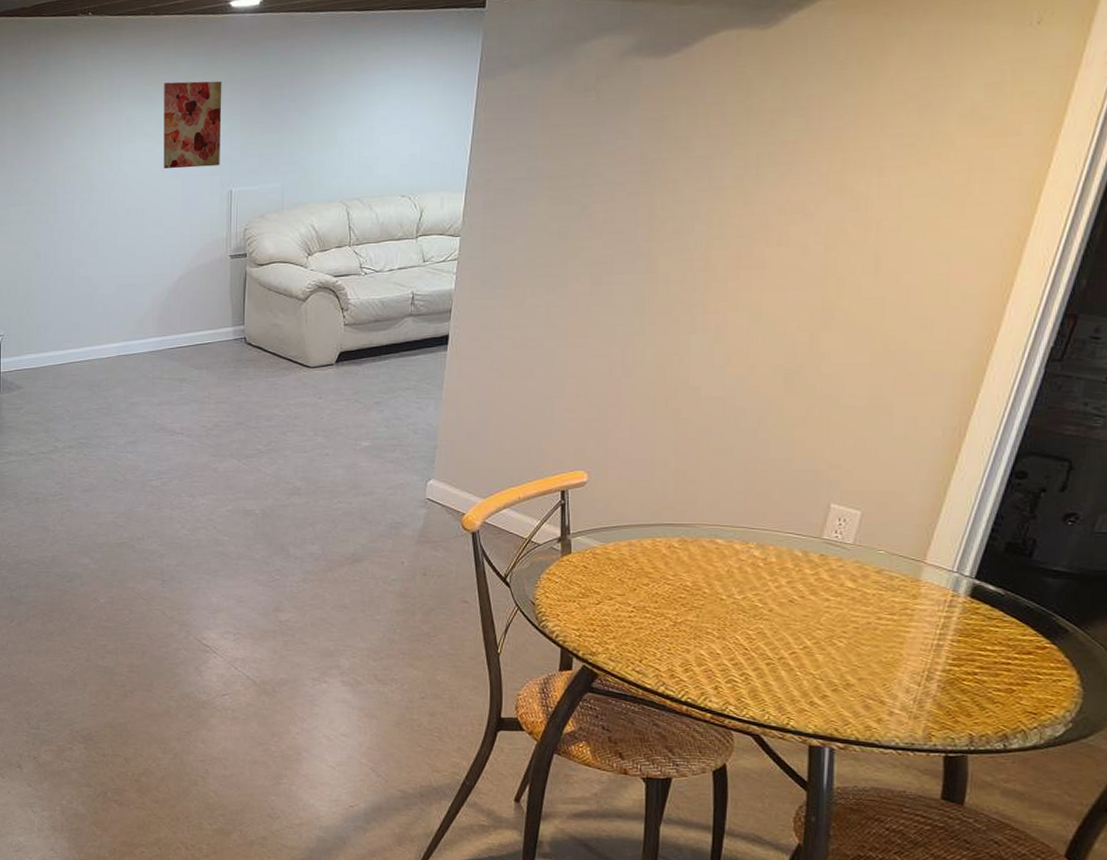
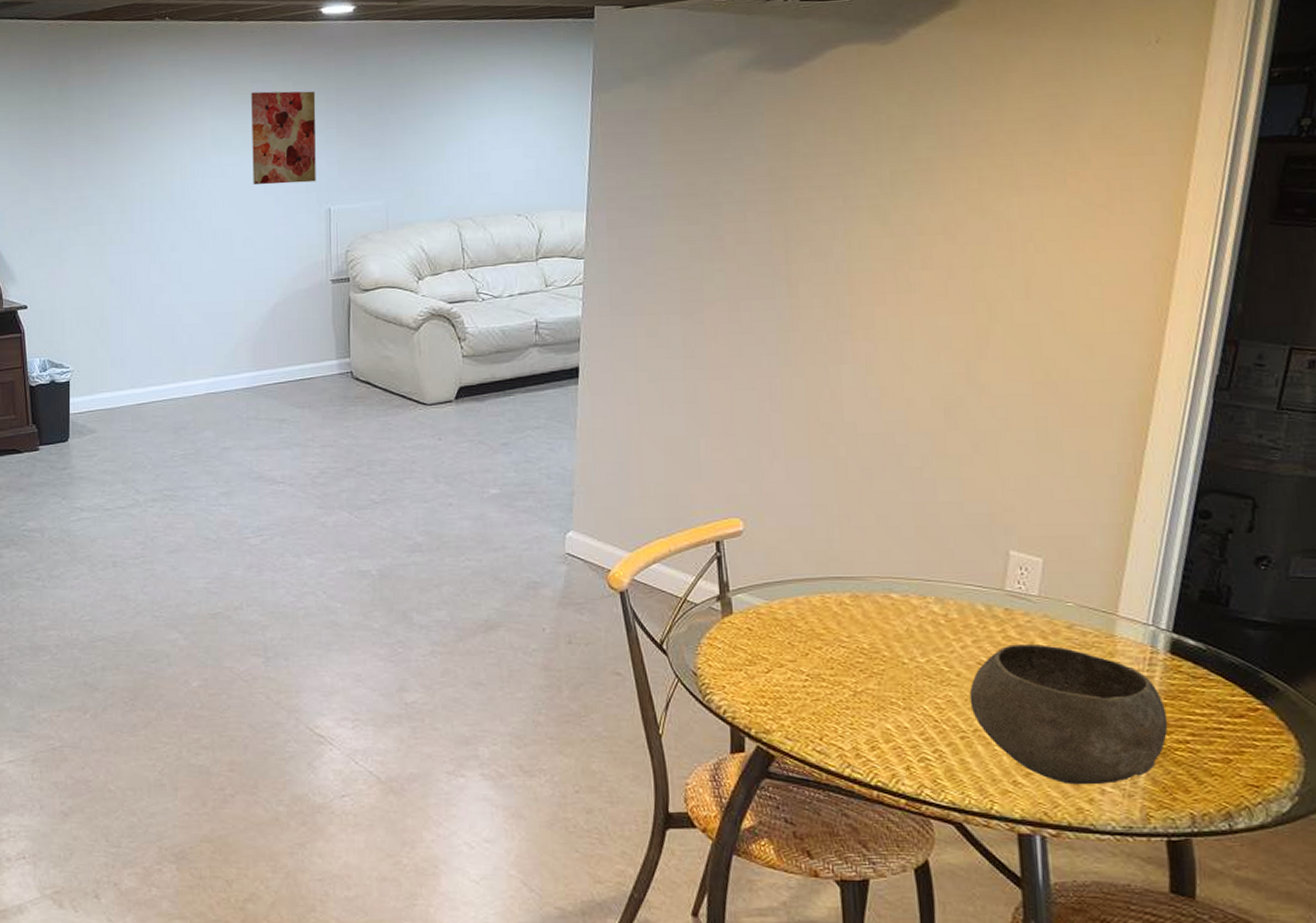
bowl: none [778,586,960,707] -> present [969,644,1168,785]

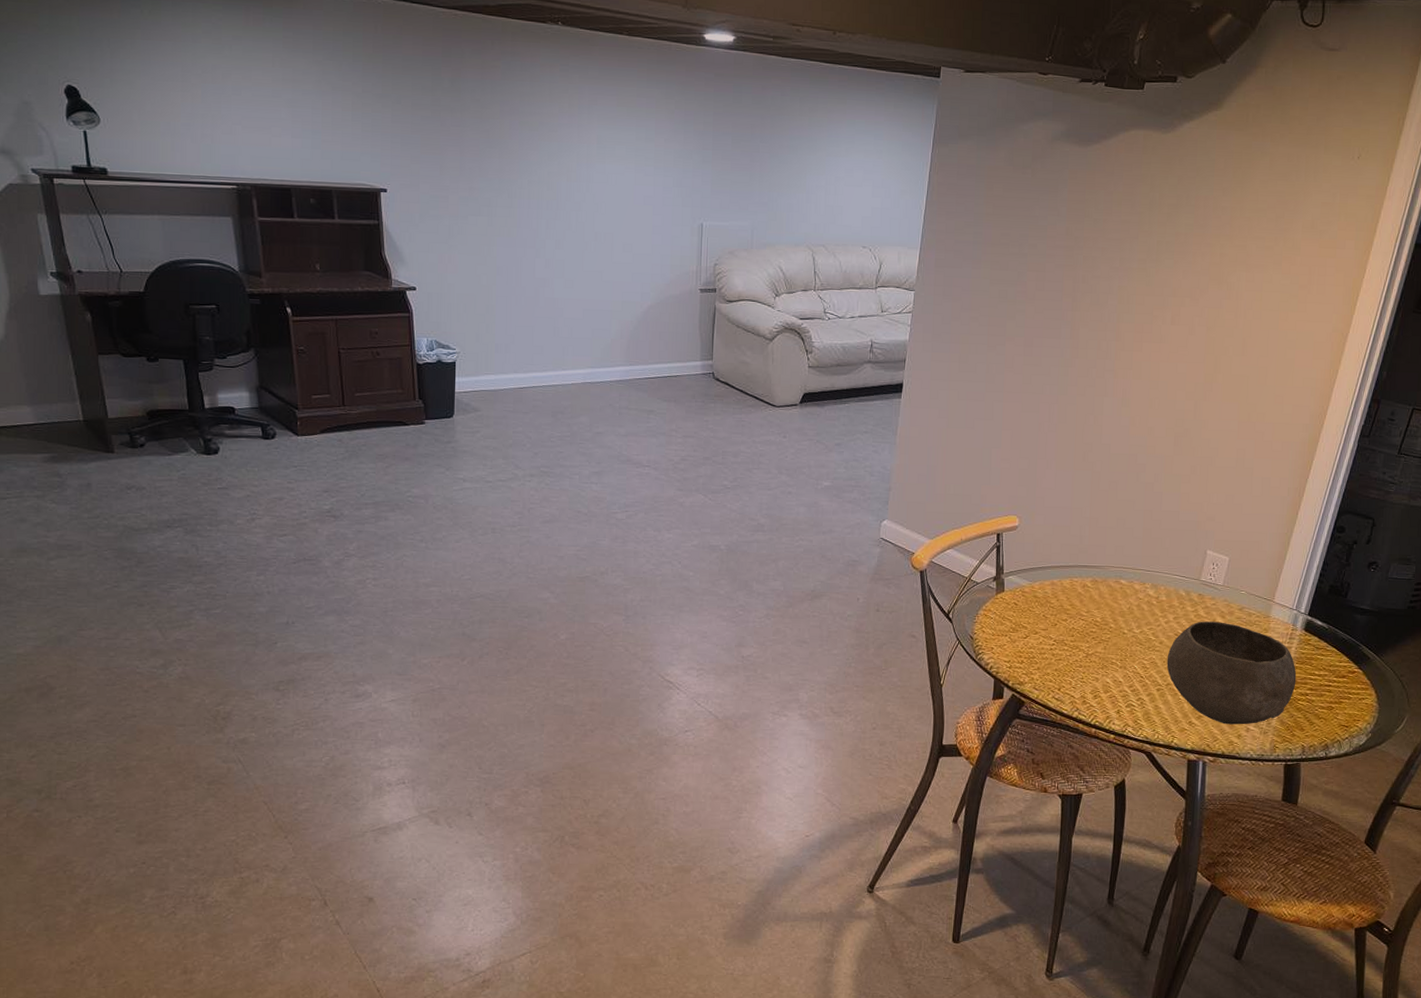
wall art: present [251,91,316,185] -> none [634,106,695,198]

